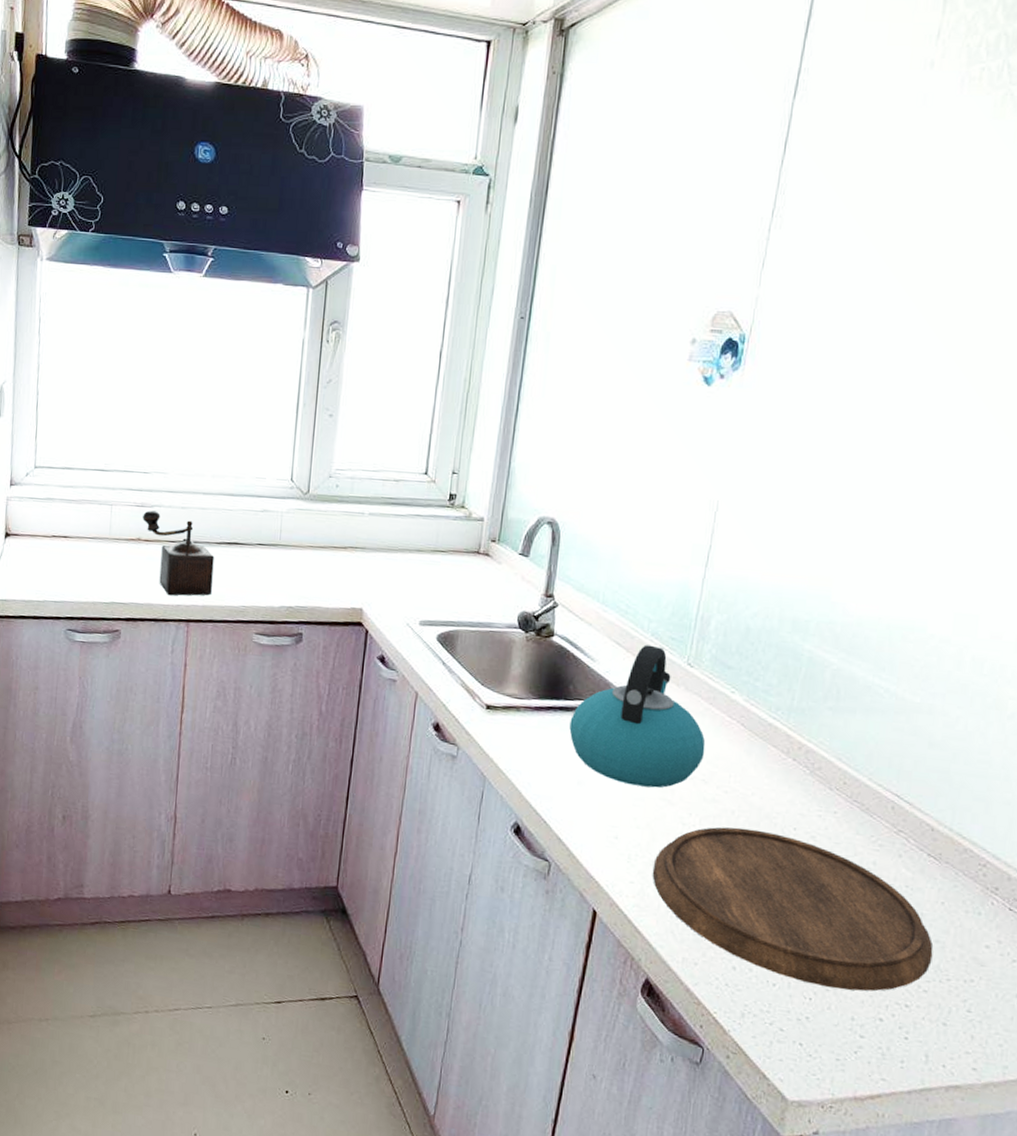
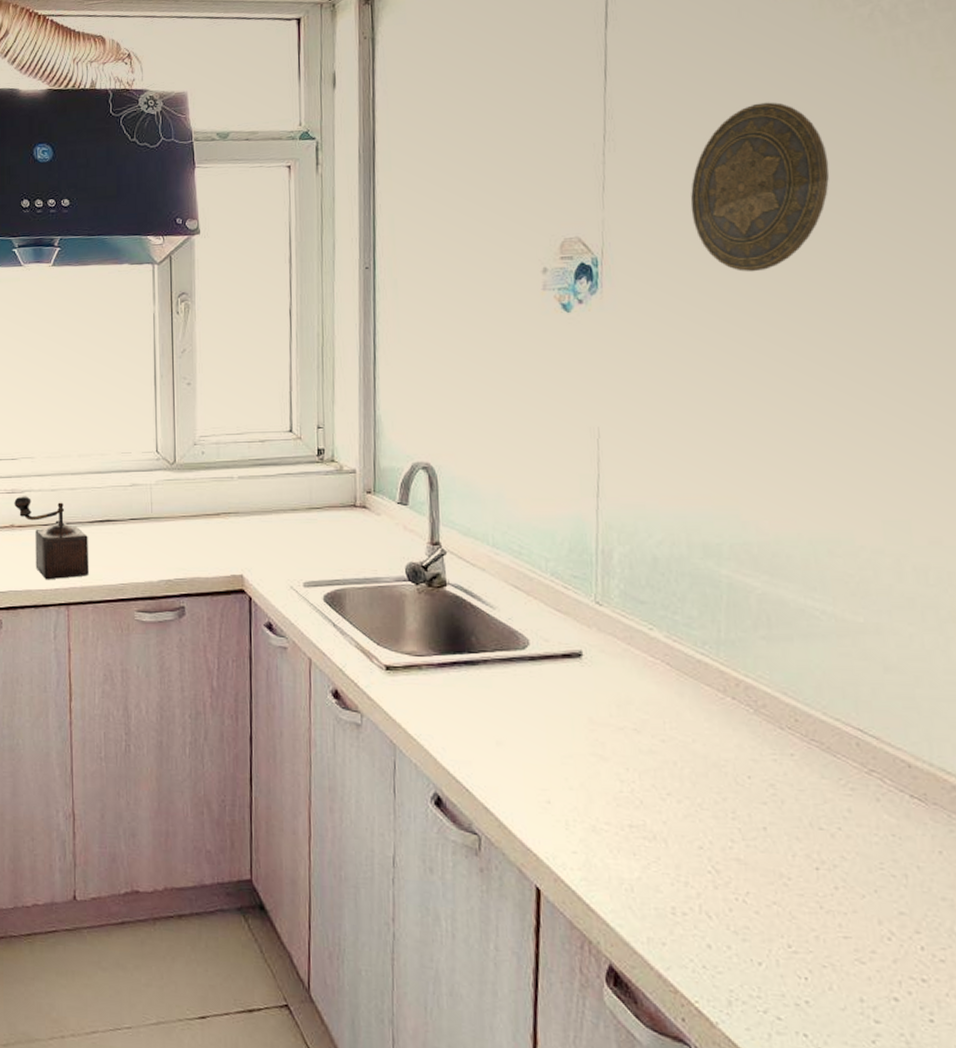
kettle: present [569,644,706,788] -> none [478,586,632,743]
cutting board: present [652,827,933,992] -> none [595,780,943,966]
decorative plate: none [841,197,978,367] -> present [690,102,830,272]

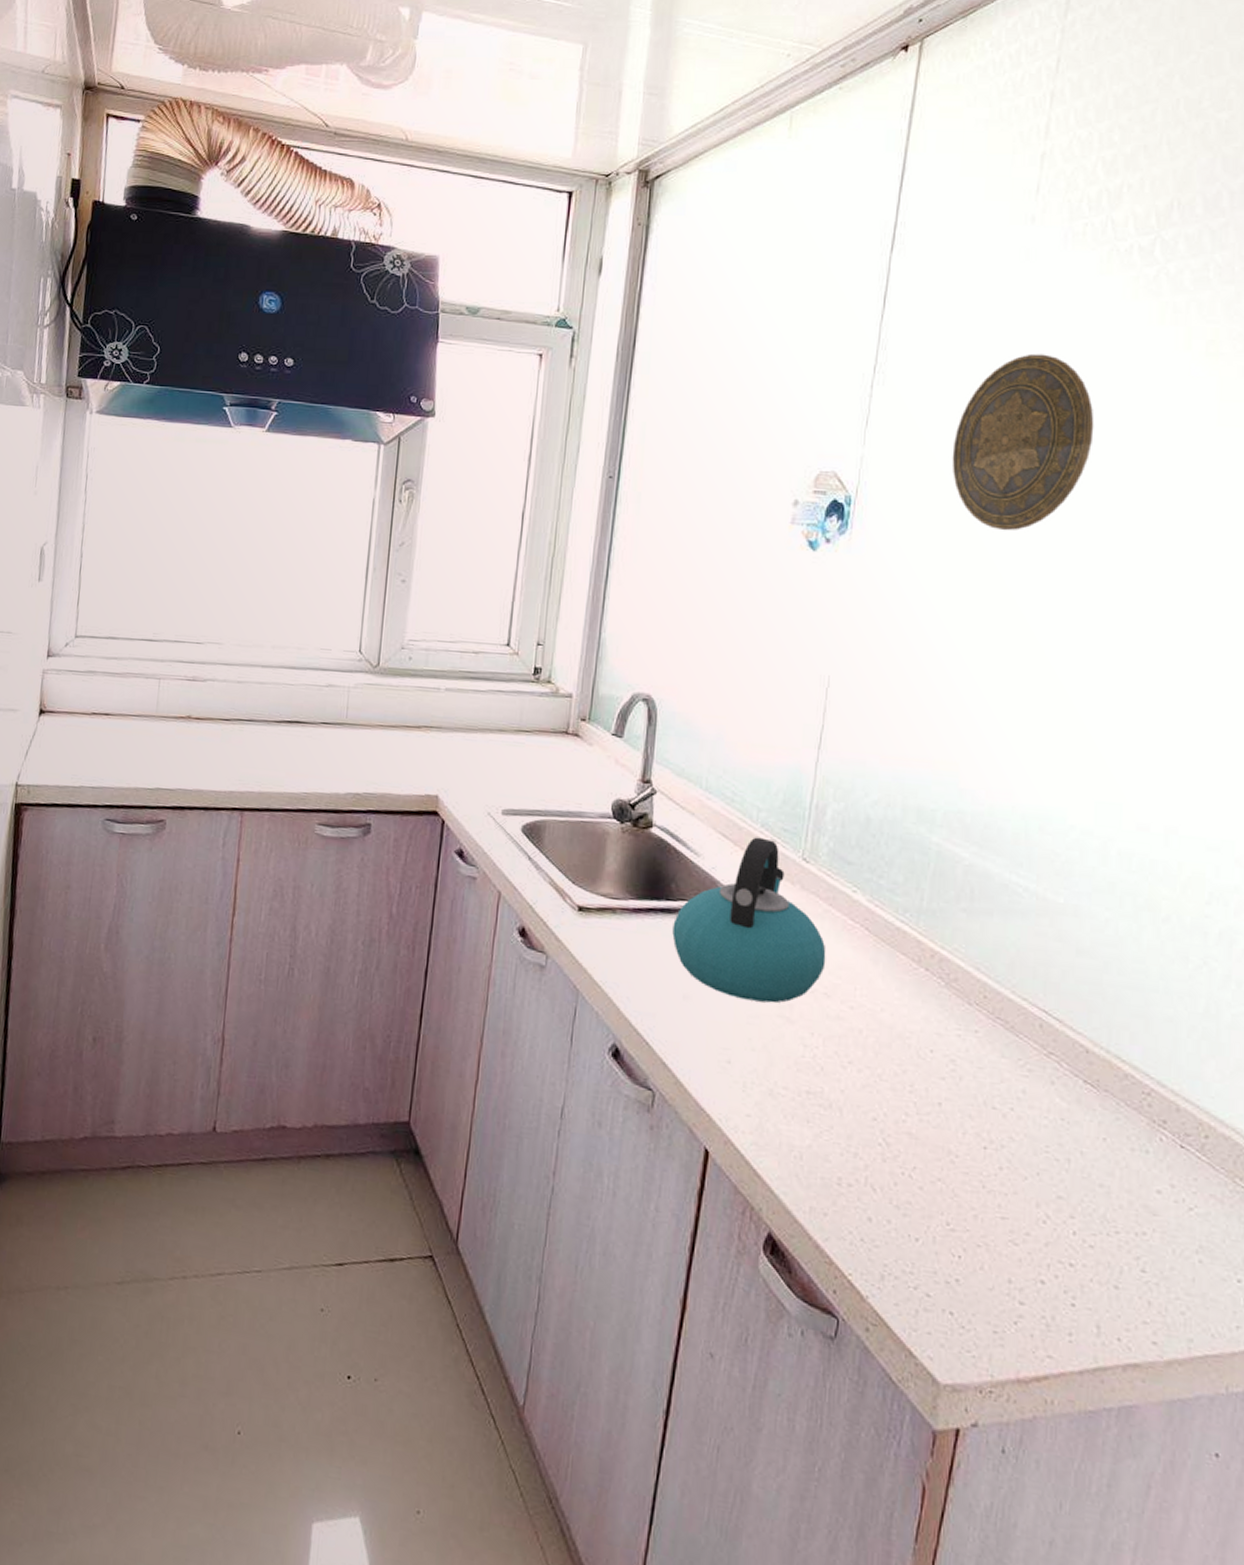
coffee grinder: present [14,495,89,580] -> none [194,684,273,781]
kettle: none [478,586,632,743] -> present [672,837,826,1003]

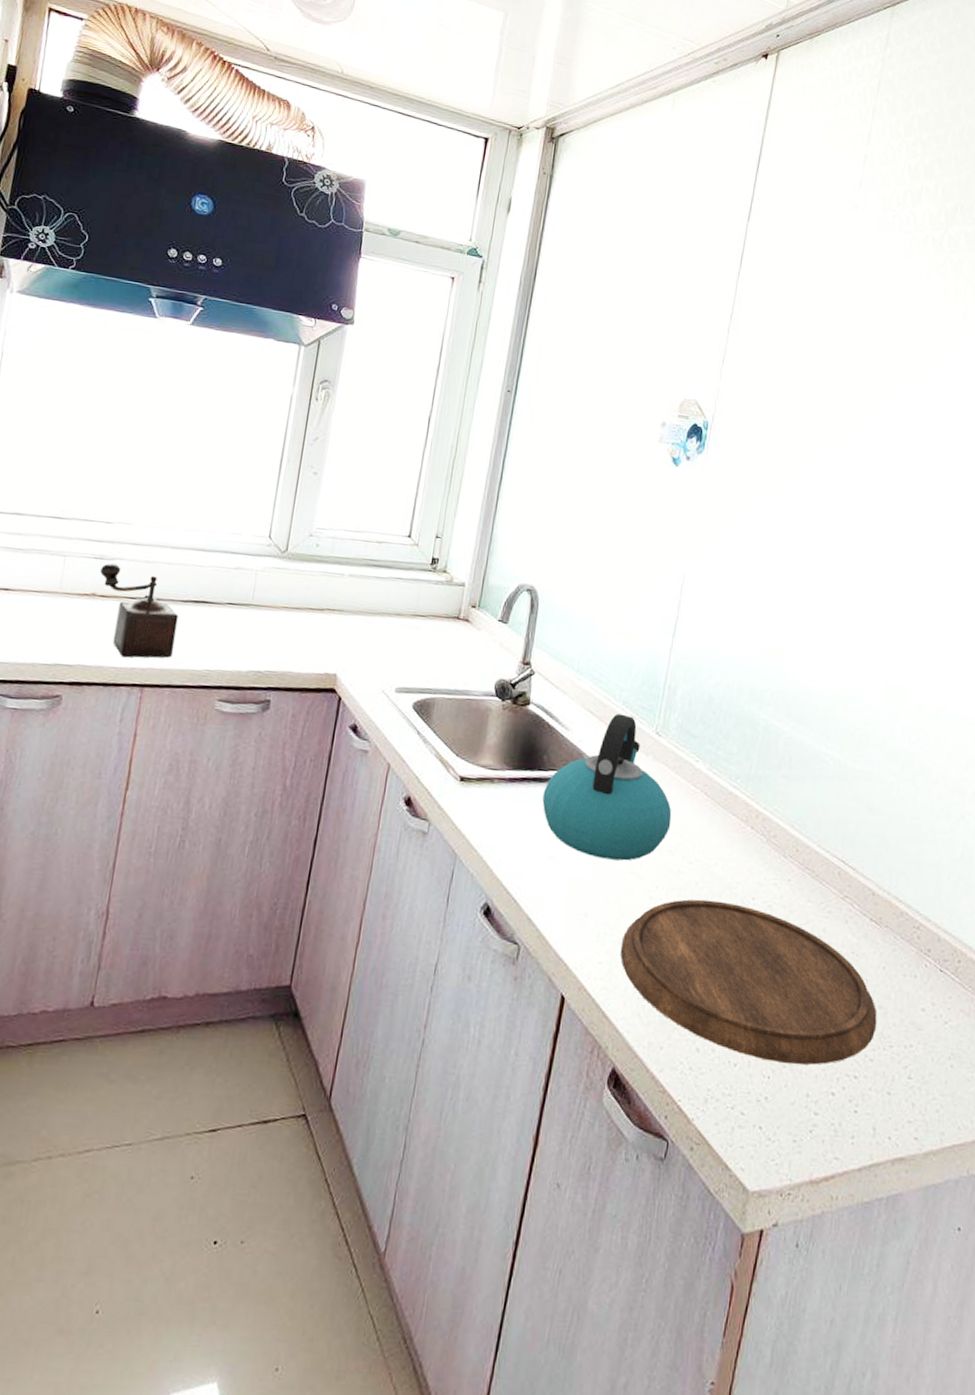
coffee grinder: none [194,684,273,781] -> present [100,562,179,658]
cutting board: none [771,1048,1097,1247] -> present [620,899,877,1065]
decorative plate: present [952,353,1094,531] -> none [788,315,896,459]

